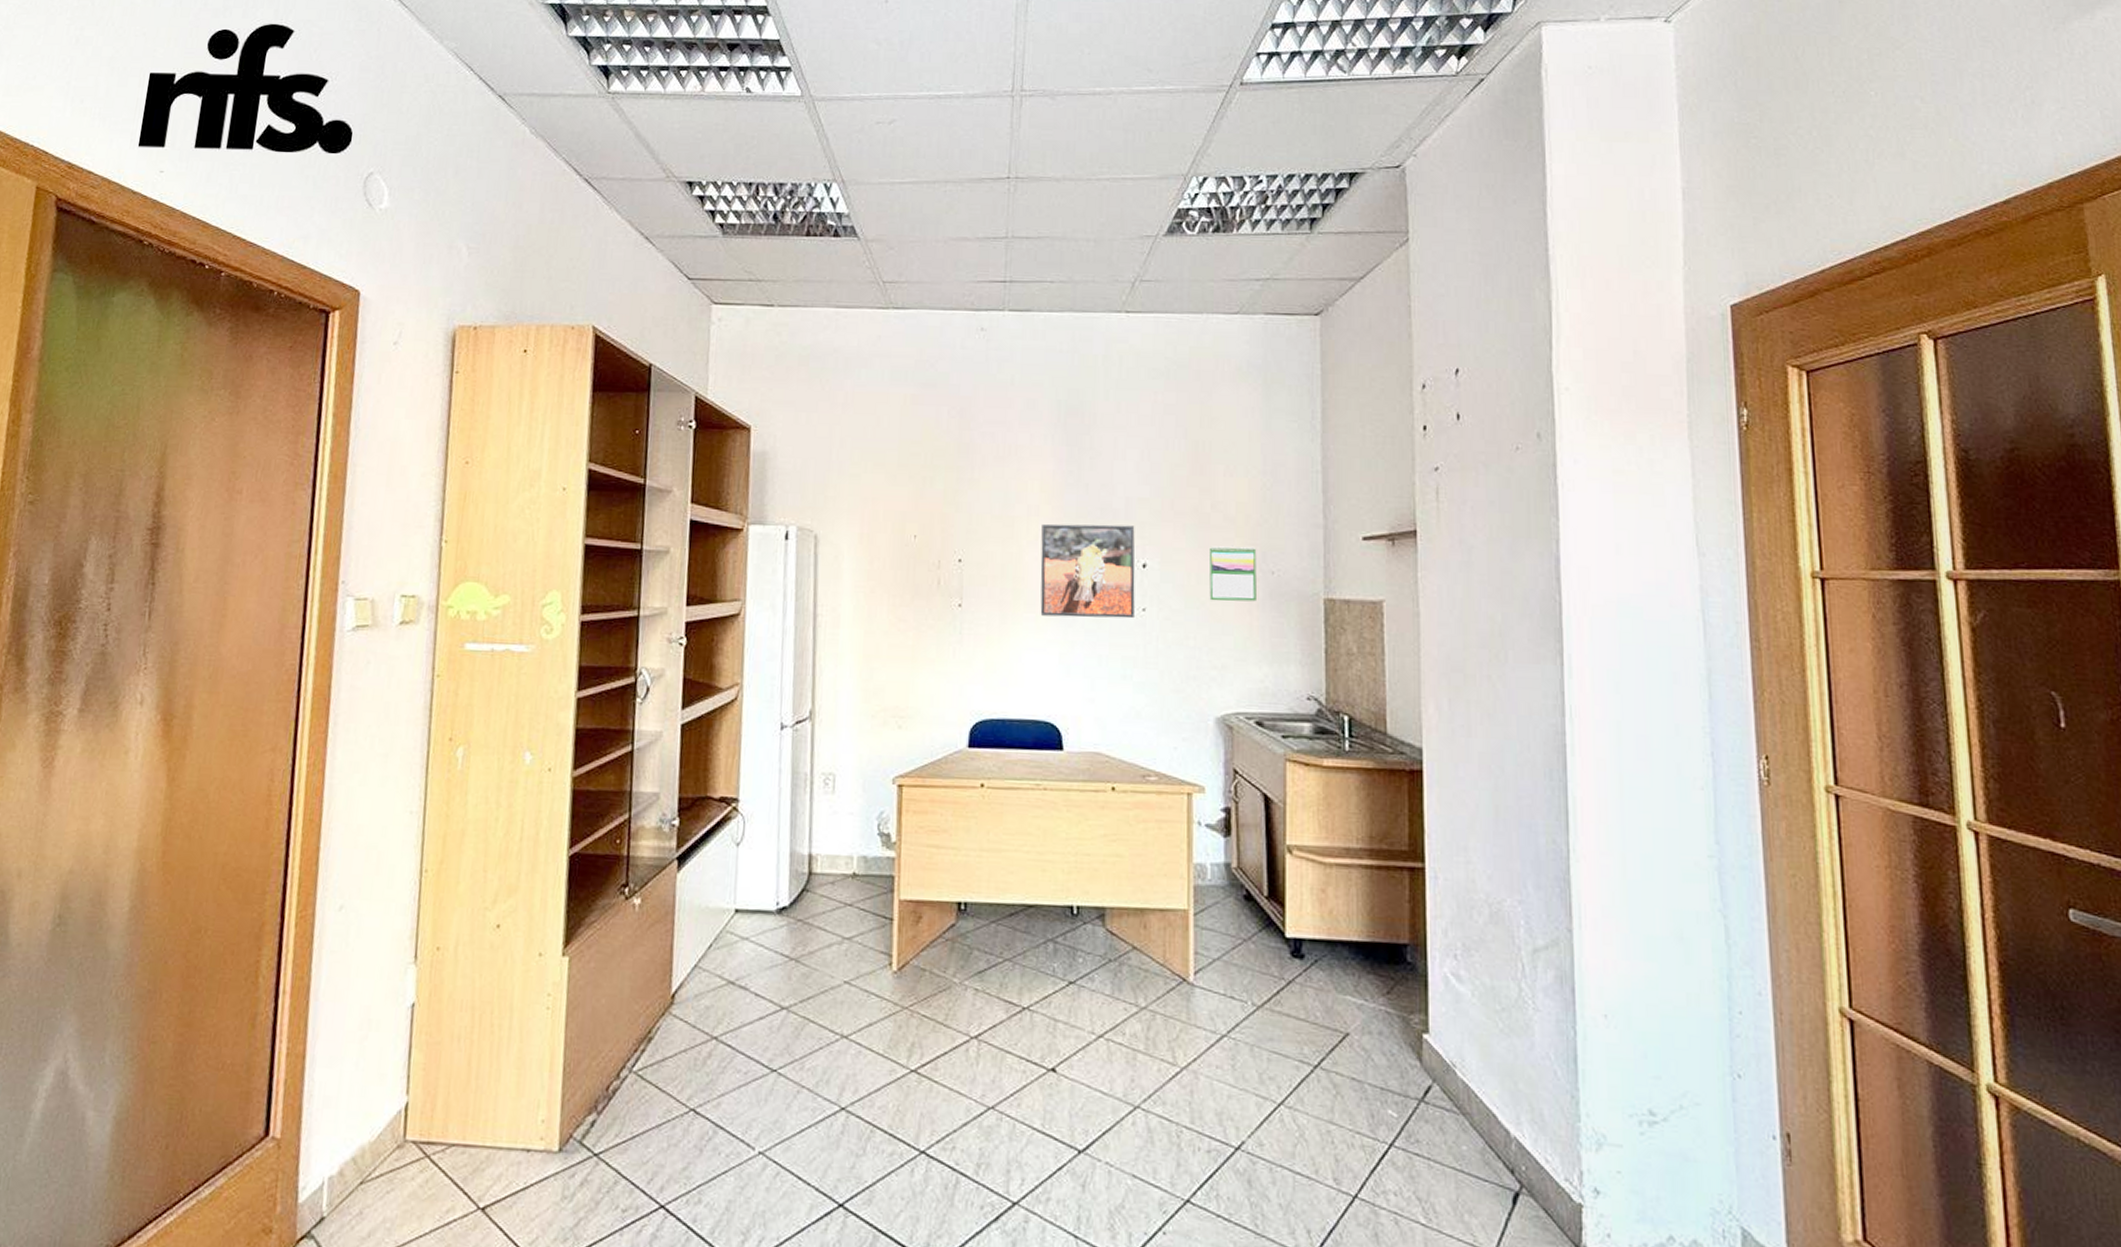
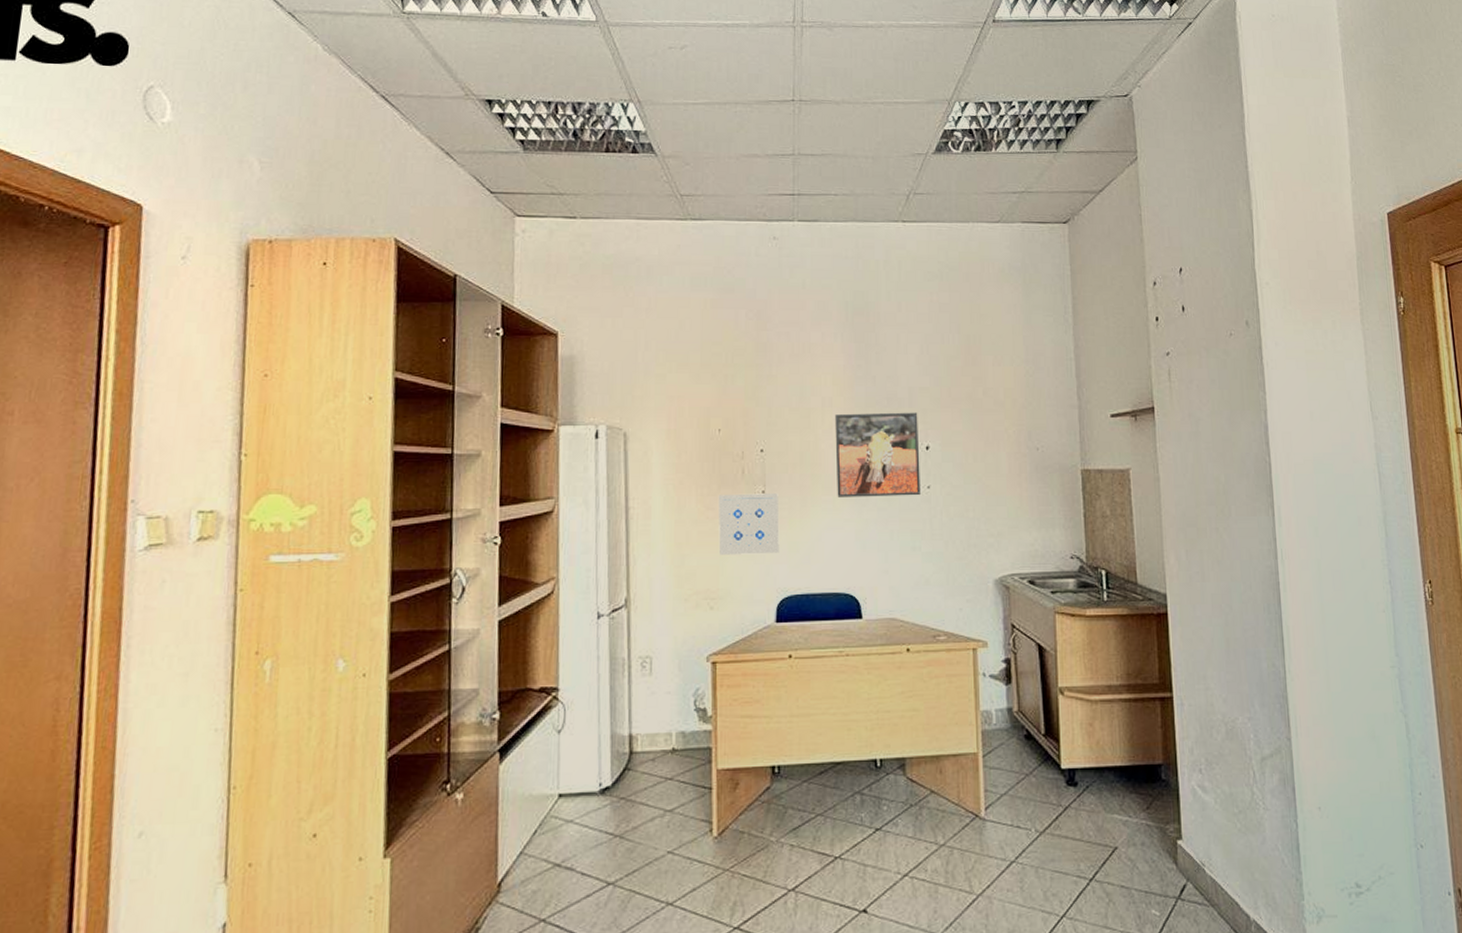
wall art: none [909,606,976,673] -> present [718,493,780,555]
calendar: present [1208,545,1257,602] -> none [982,426,1025,476]

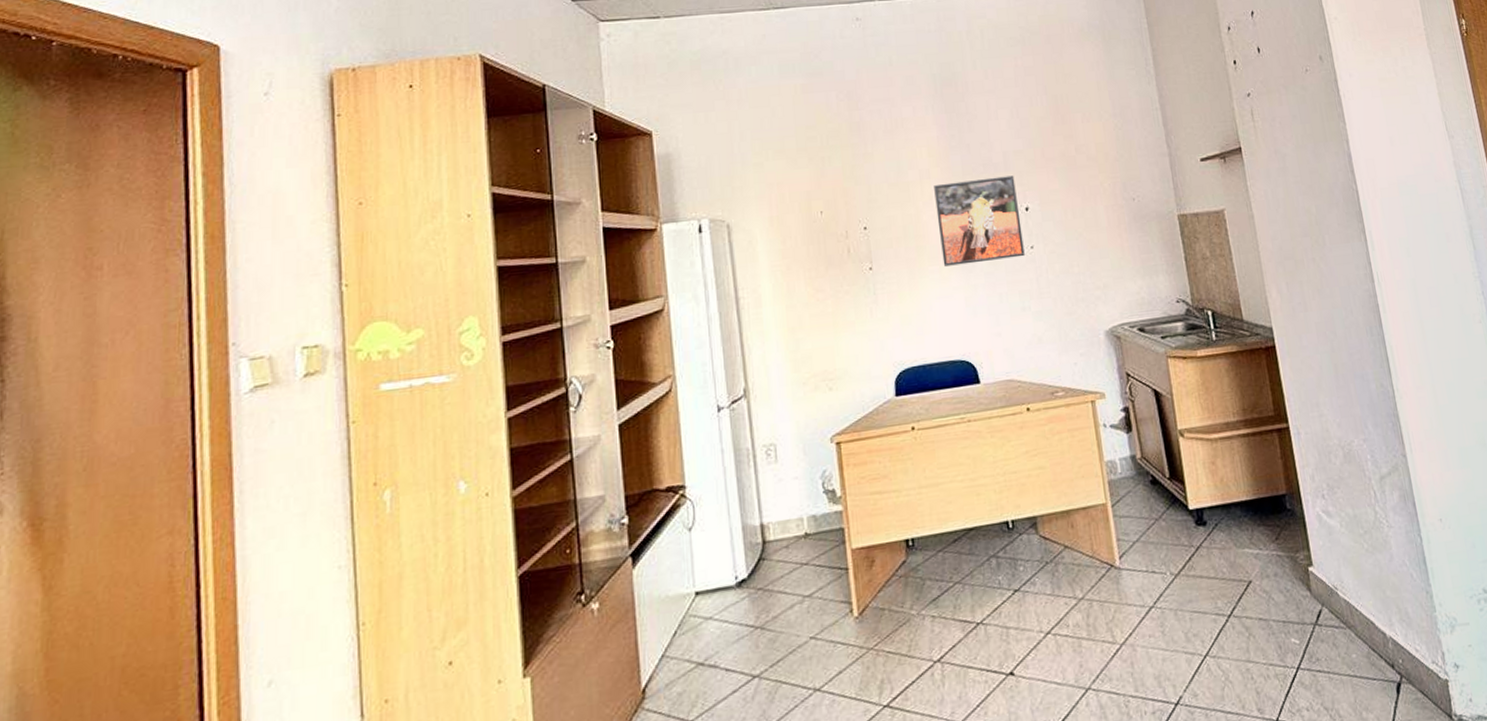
wall art: present [718,493,780,555] -> none [826,269,892,335]

